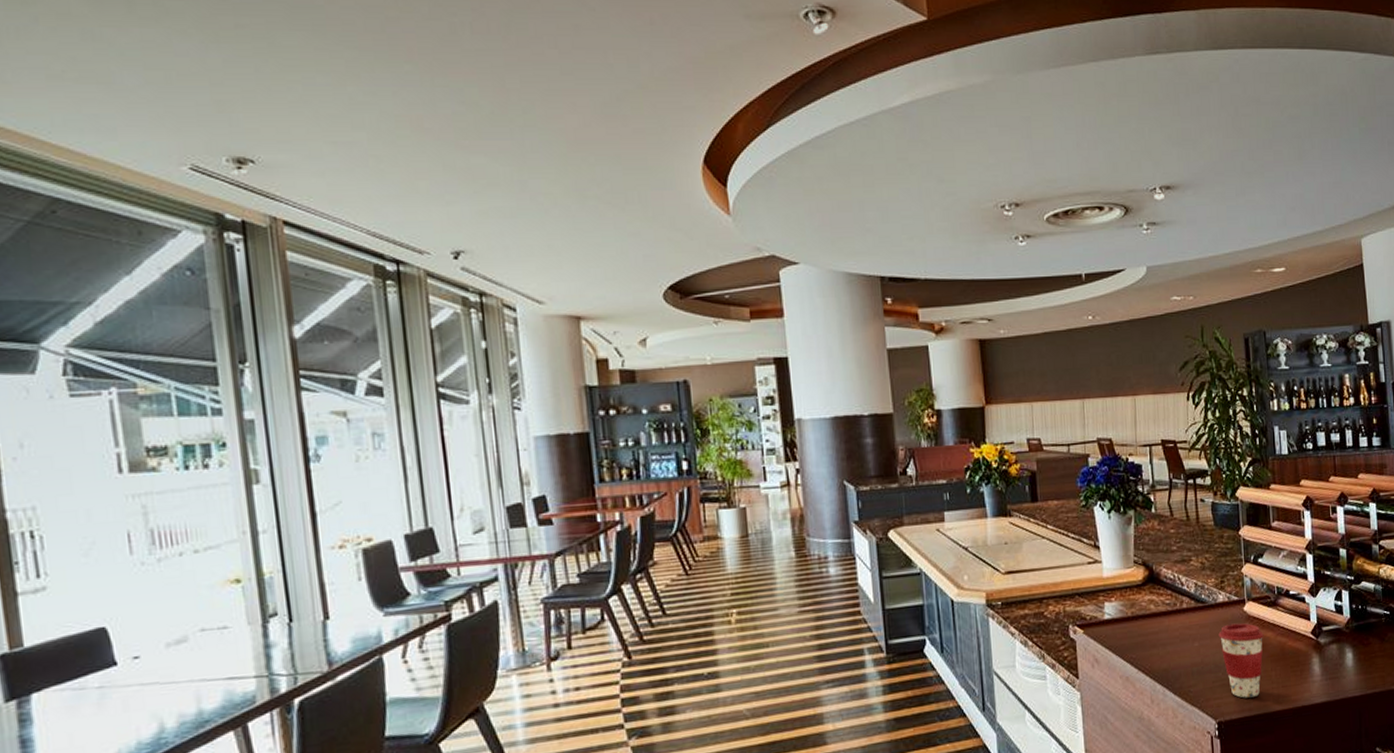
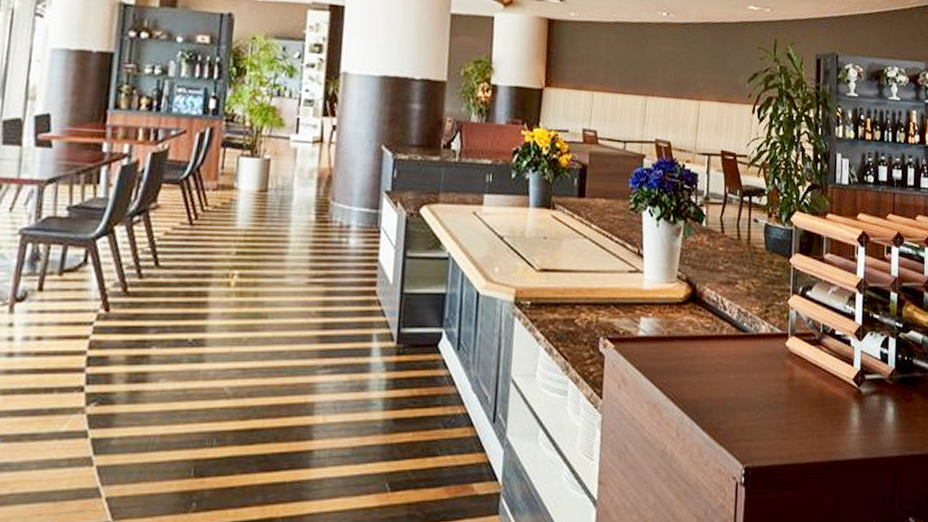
coffee cup: present [1218,622,1264,698] -> none [756,359,804,444]

